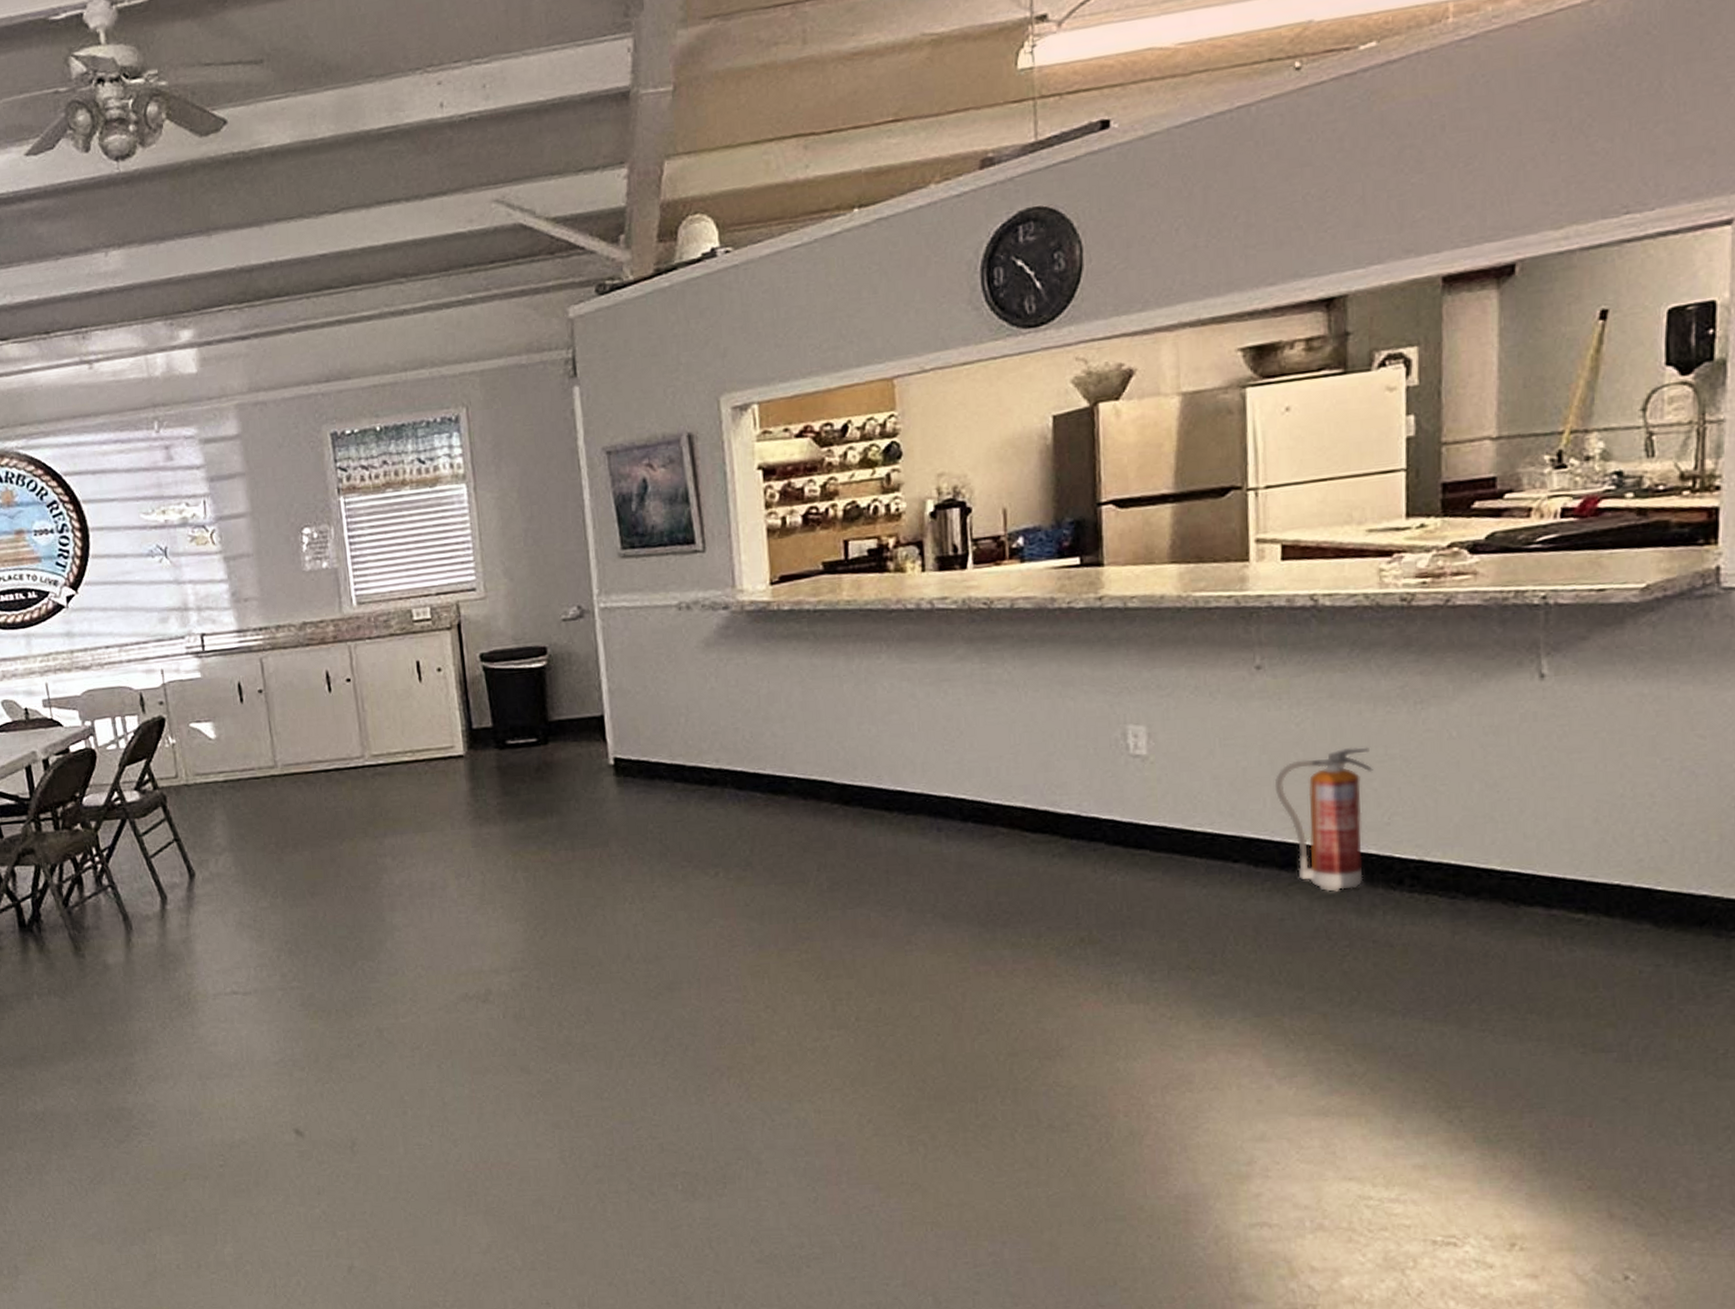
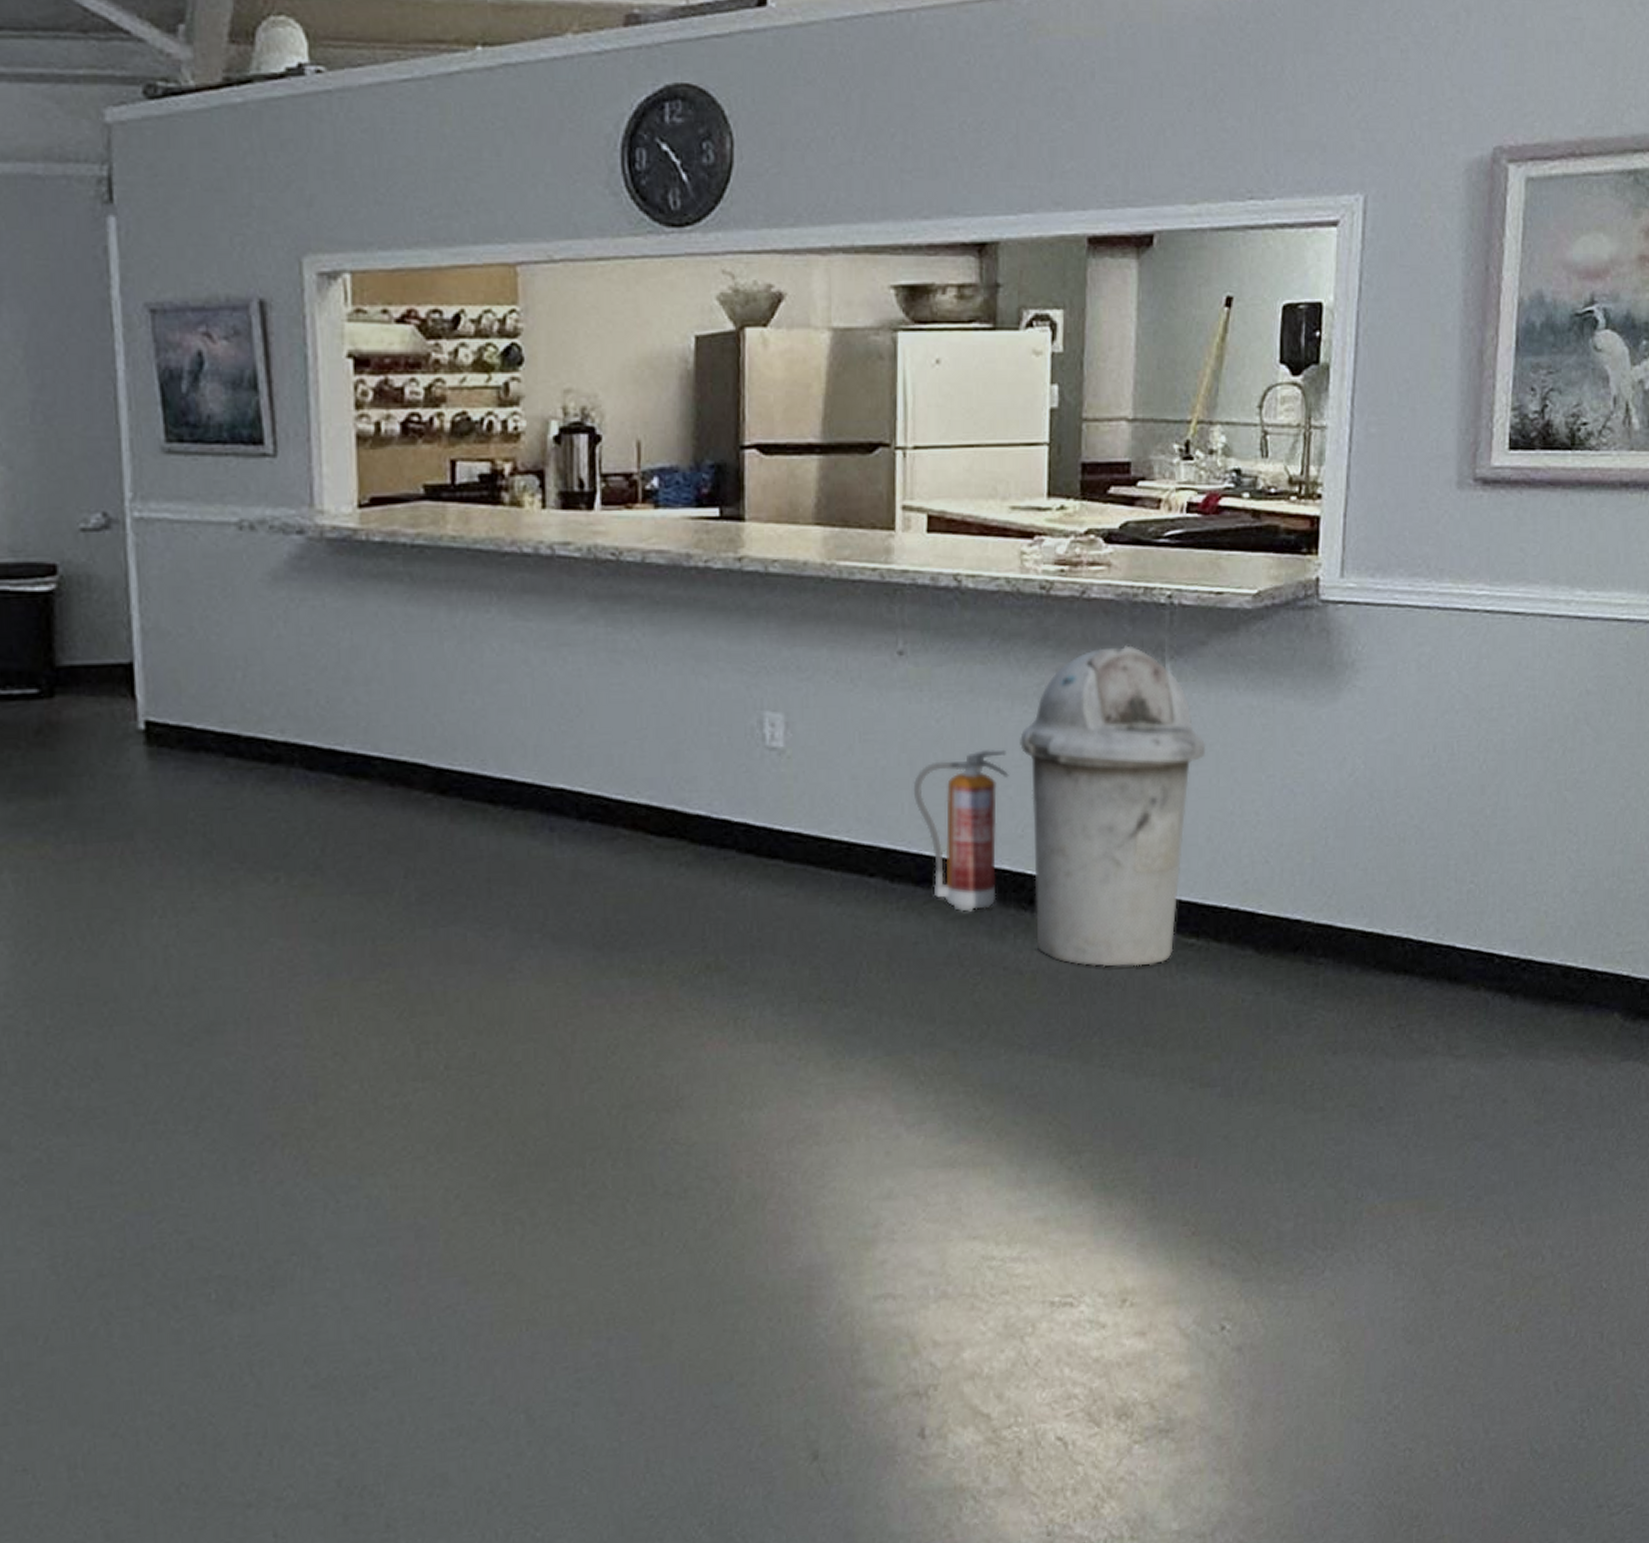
trash can: none [1383,644,1590,941] -> present [1020,644,1206,968]

